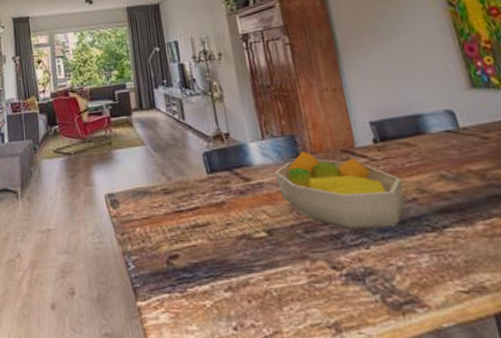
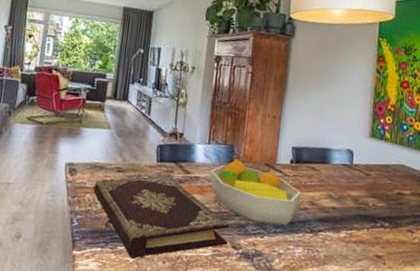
book: none [141,188,324,301] -> present [93,176,229,259]

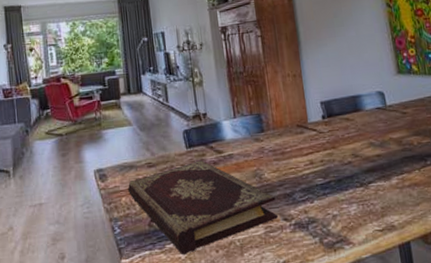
fruit bowl: present [210,158,301,225] -> none [242,126,342,189]

